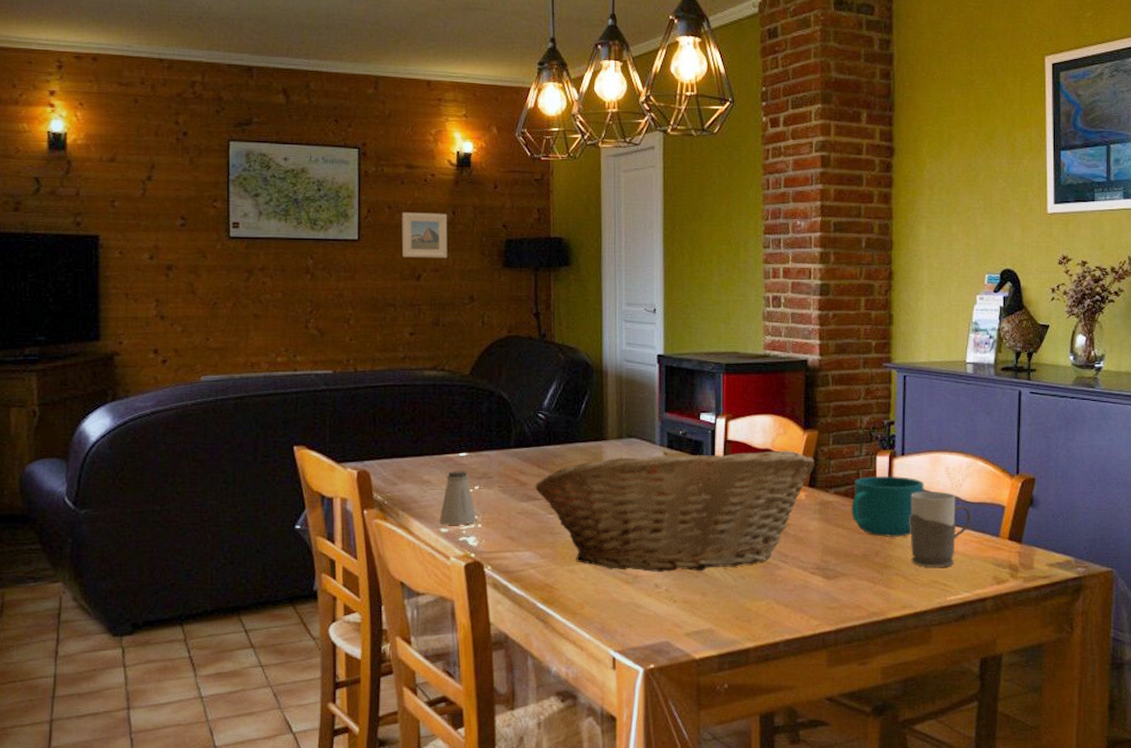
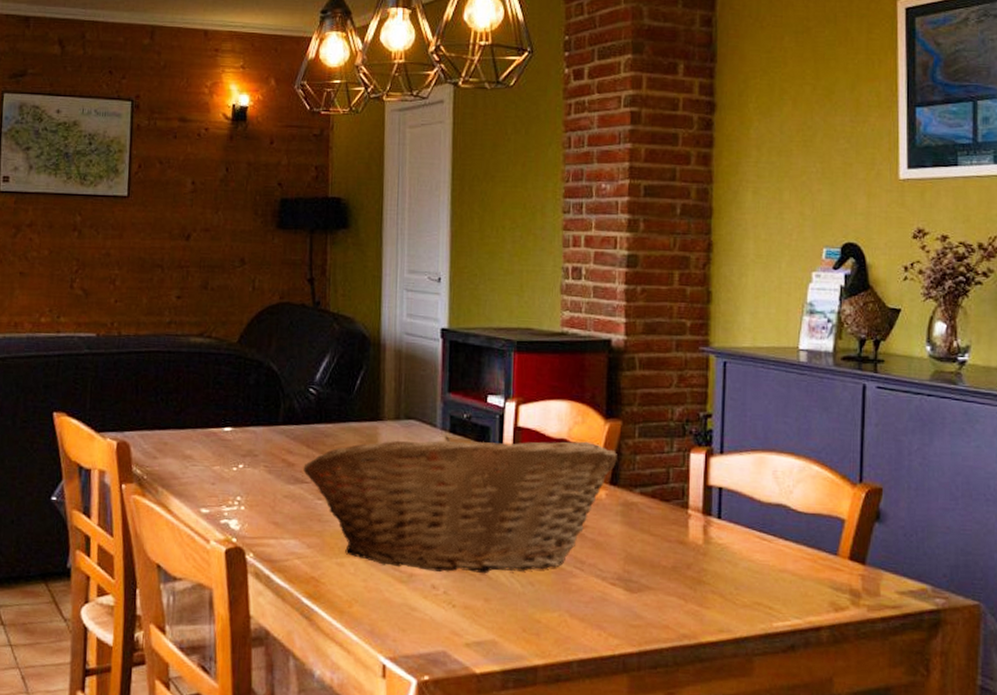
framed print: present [402,212,448,258] -> none [172,168,220,218]
saltshaker: present [439,471,477,525] -> none [200,447,240,506]
cup: present [851,475,924,538] -> none [659,476,747,549]
mug: present [910,492,972,567] -> none [729,497,804,587]

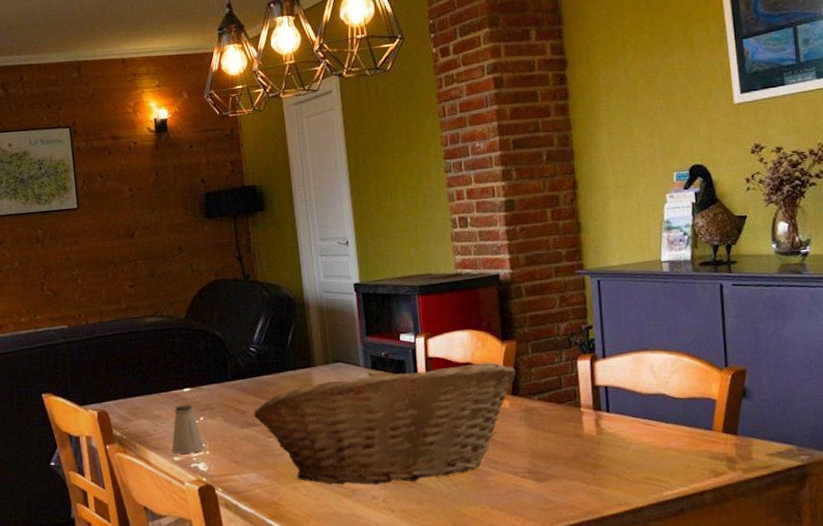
saltshaker: none [200,447,240,506] -> present [172,405,205,454]

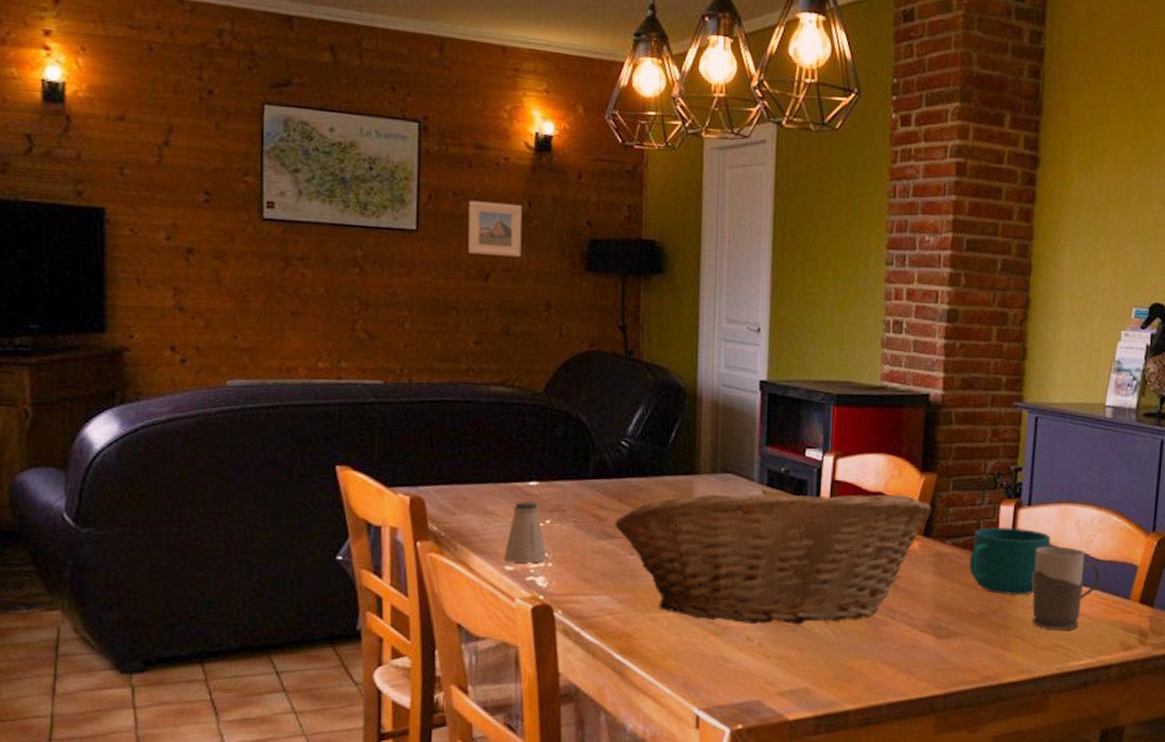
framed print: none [112,176,156,219] -> present [468,200,522,257]
cup: none [556,378,630,439] -> present [969,527,1051,596]
mug: none [616,390,682,465] -> present [1032,546,1101,630]

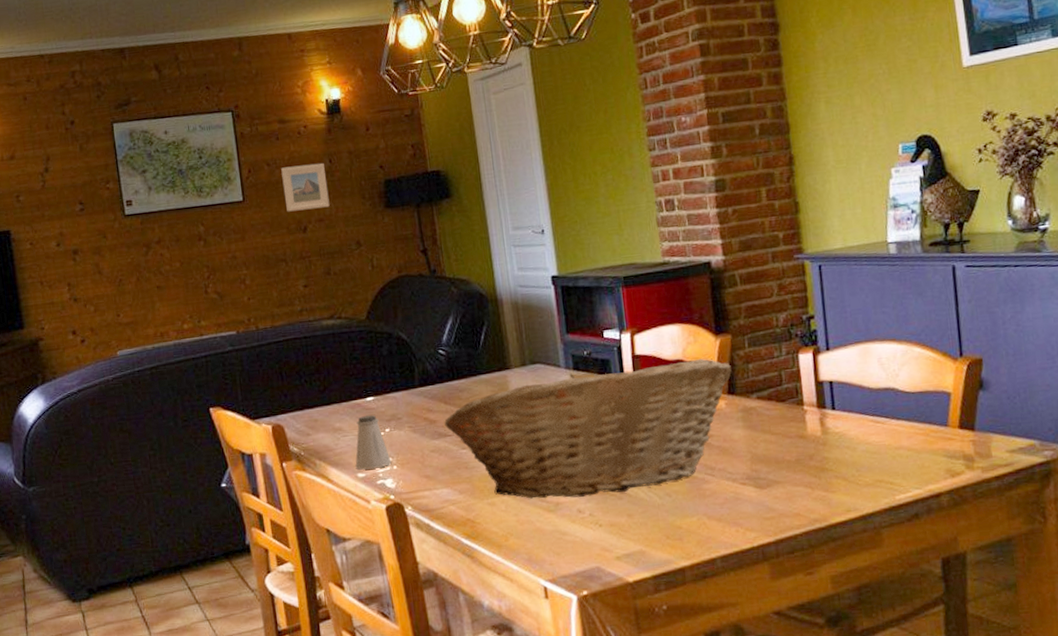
cup: present [969,527,1051,596] -> none [776,373,856,439]
mug: present [1032,546,1101,630] -> none [841,384,914,467]

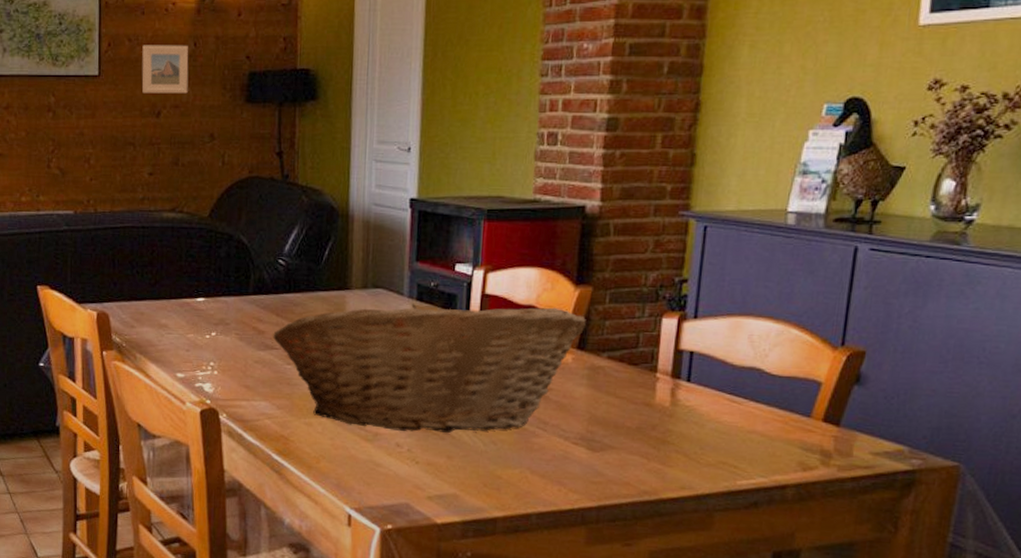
saltshaker: present [355,415,392,470] -> none [176,316,213,371]

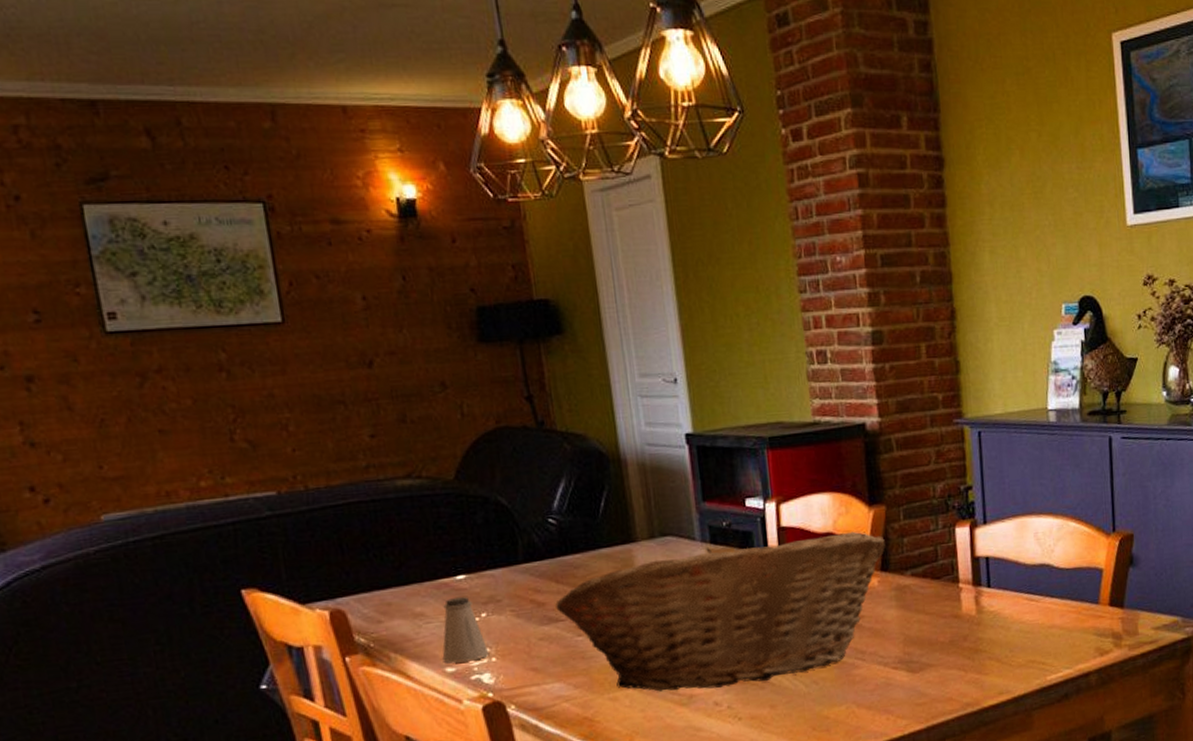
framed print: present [142,45,189,94] -> none [335,279,404,340]
saltshaker: none [176,316,213,371] -> present [442,597,489,664]

